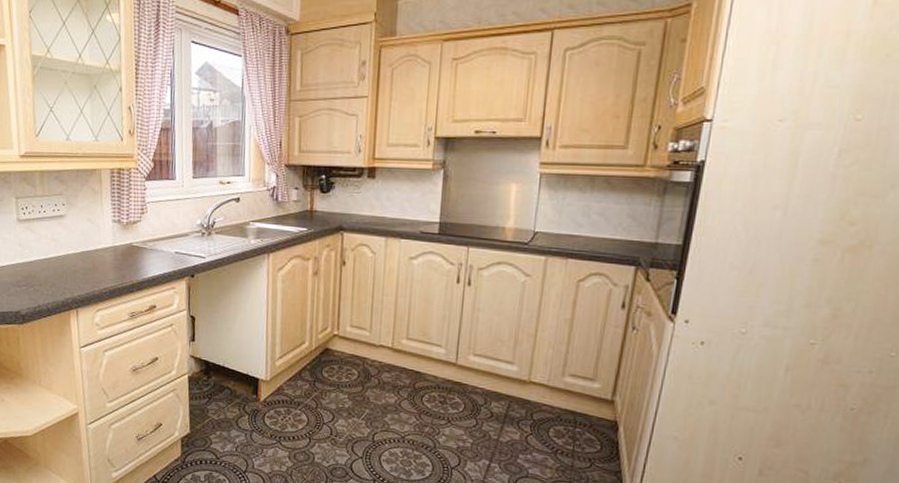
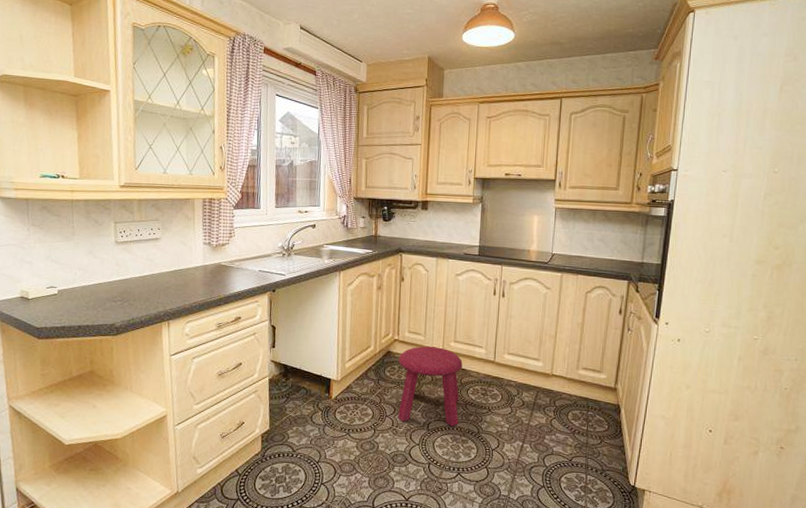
stool: none [336,343,417,439] -> present [397,346,463,427]

